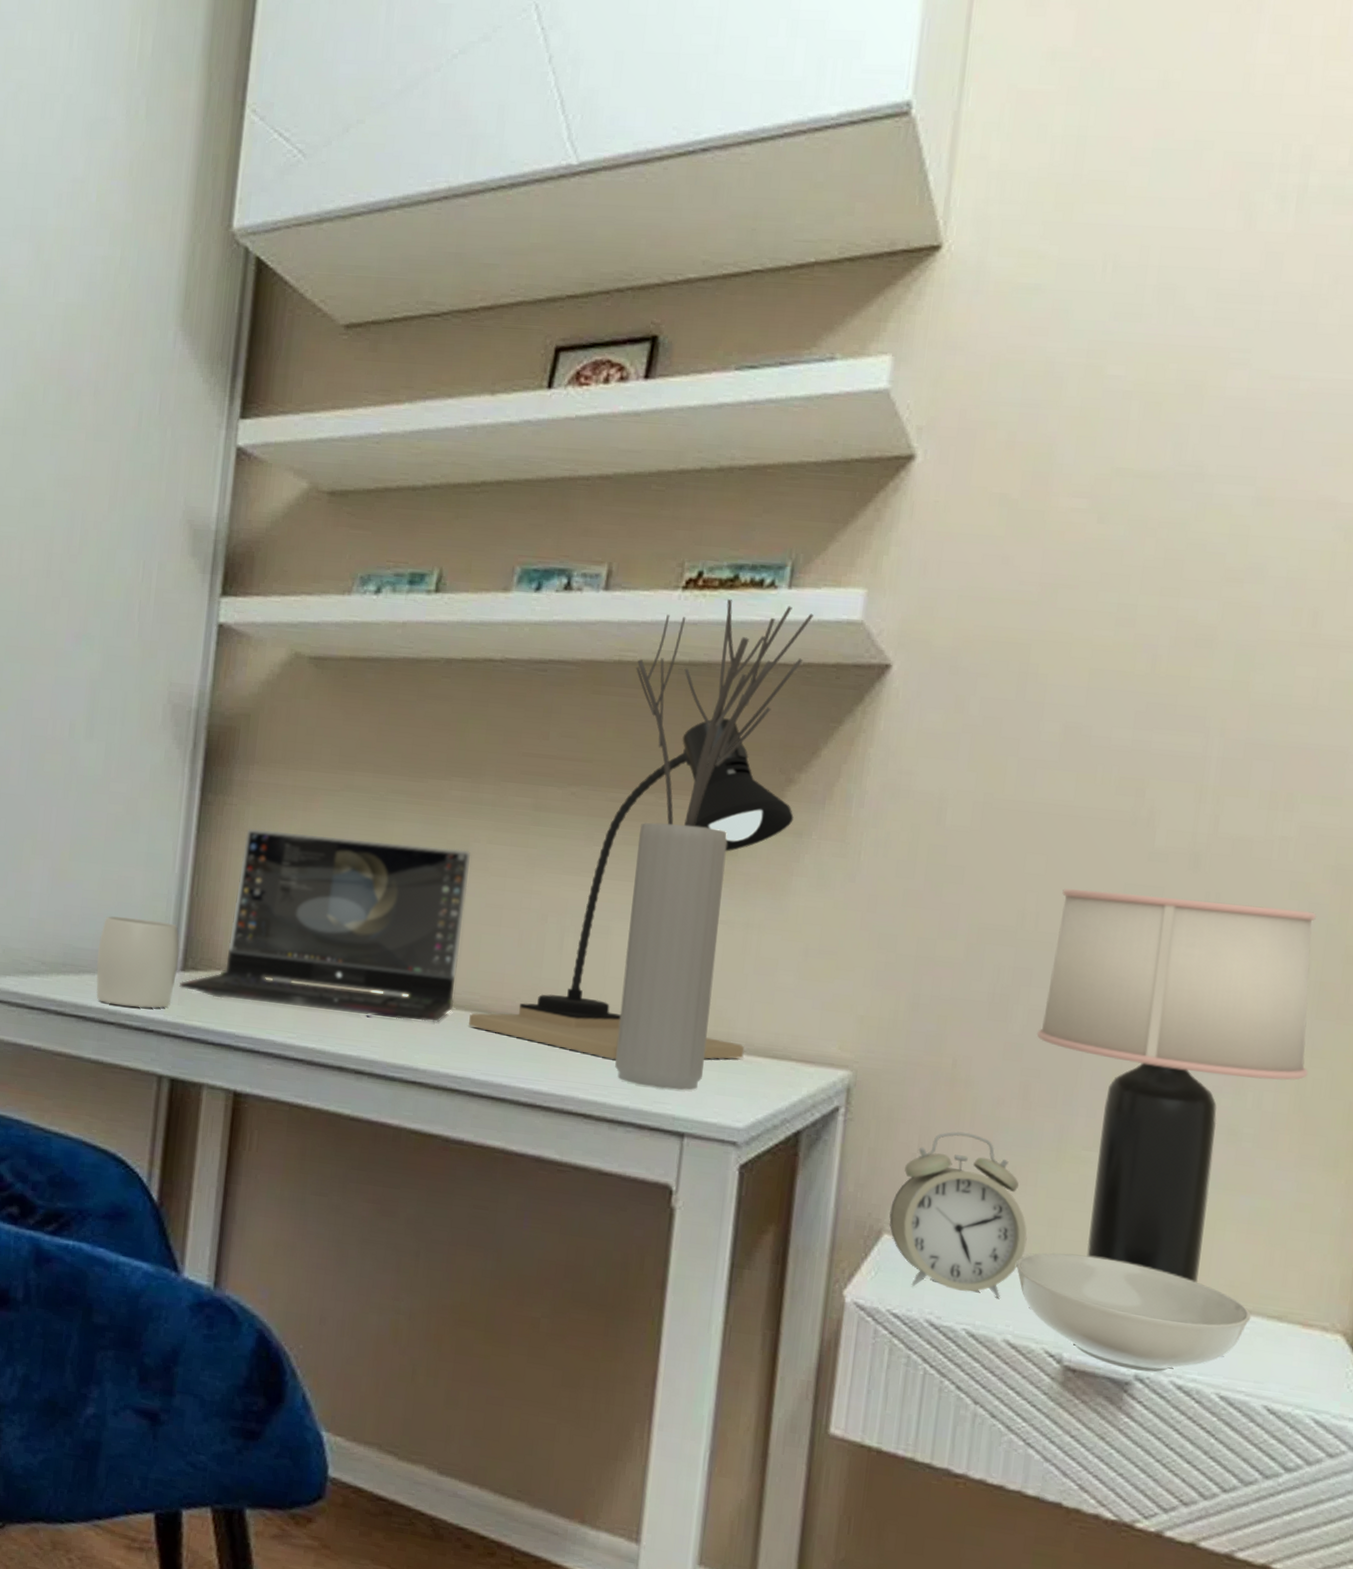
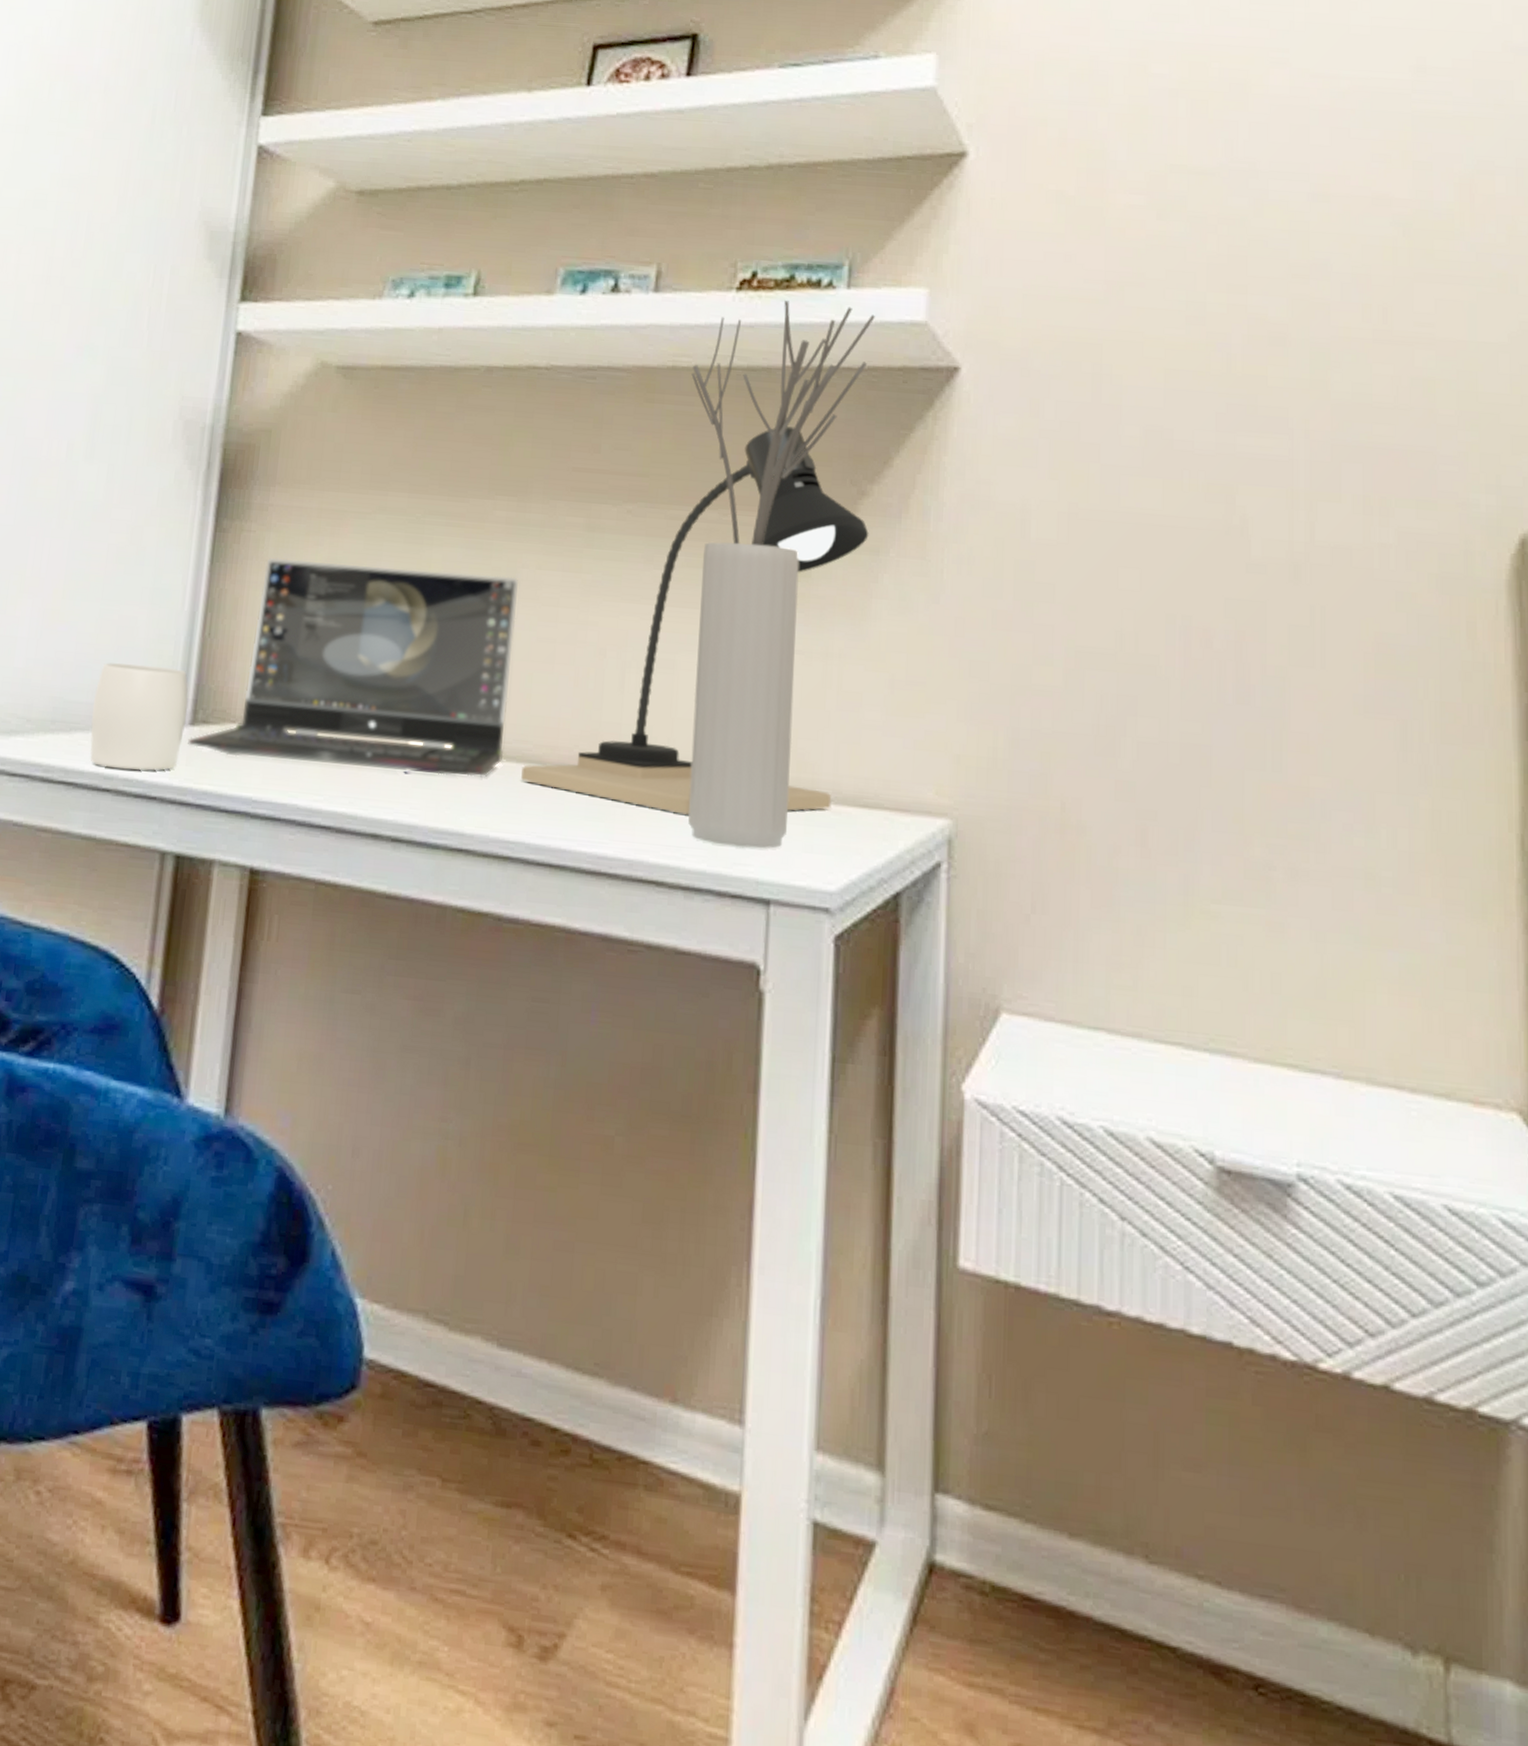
alarm clock: present [889,1131,1027,1298] -> none [1006,886,1161,1086]
bowl: present [1016,1252,1251,1372] -> none [1152,1027,1417,1170]
table lamp: present [1036,888,1316,1283] -> none [1148,605,1441,1057]

